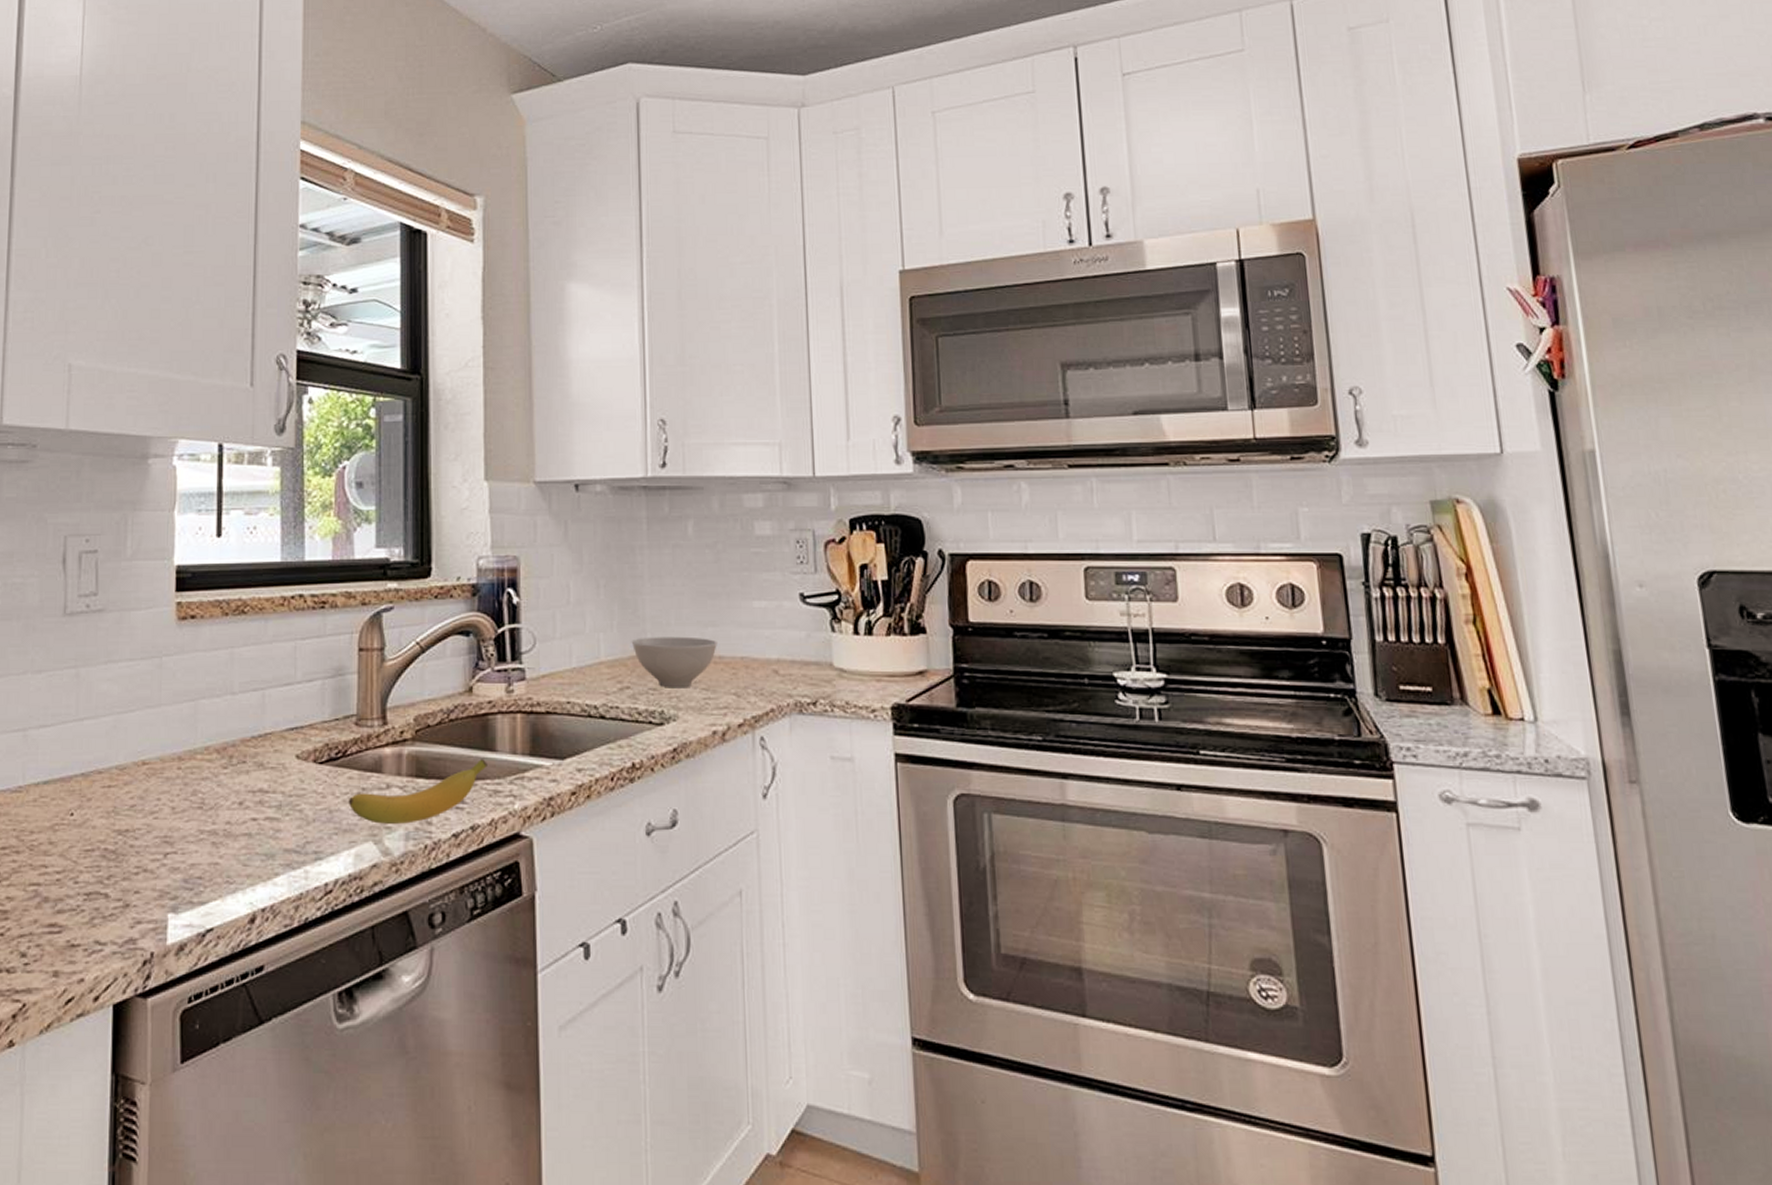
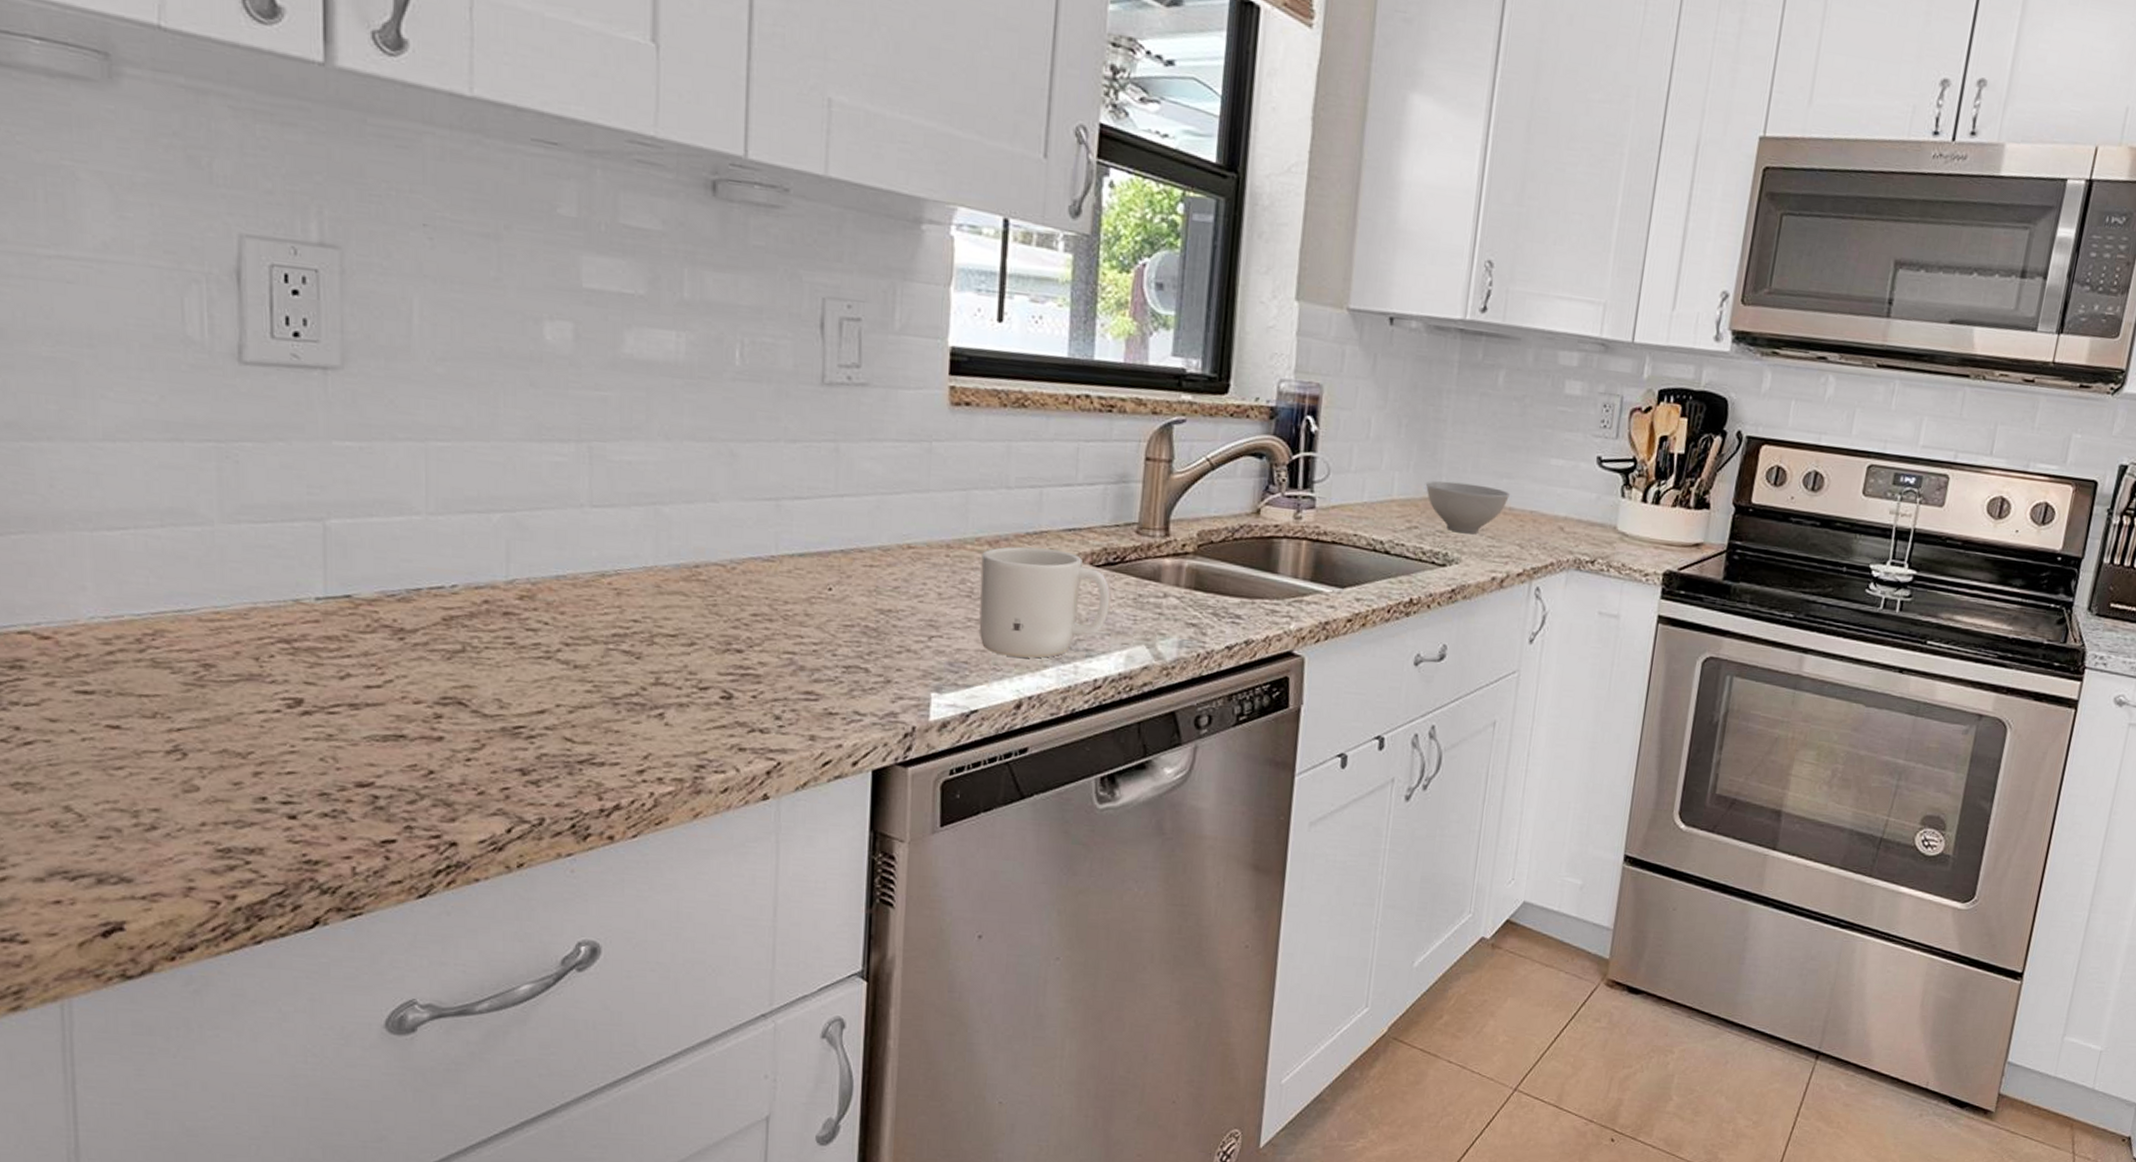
mug: none [210,751,335,867] -> present [979,546,1111,659]
banana: present [348,759,487,825] -> none [1123,579,1268,633]

